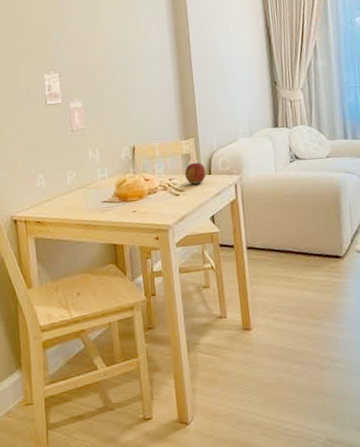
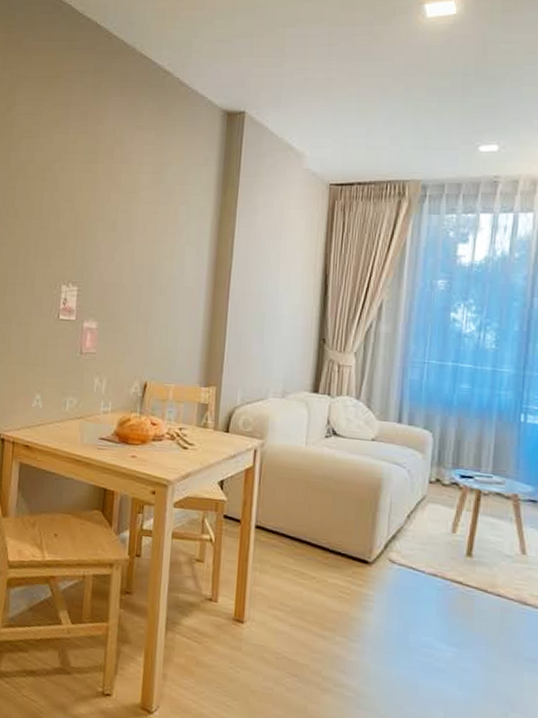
apple: present [184,162,206,185] -> none [197,415,224,441]

